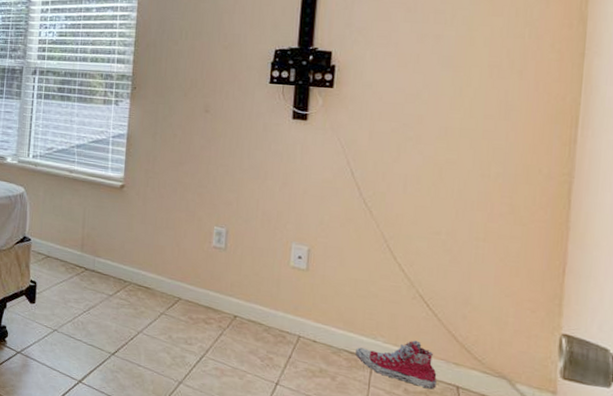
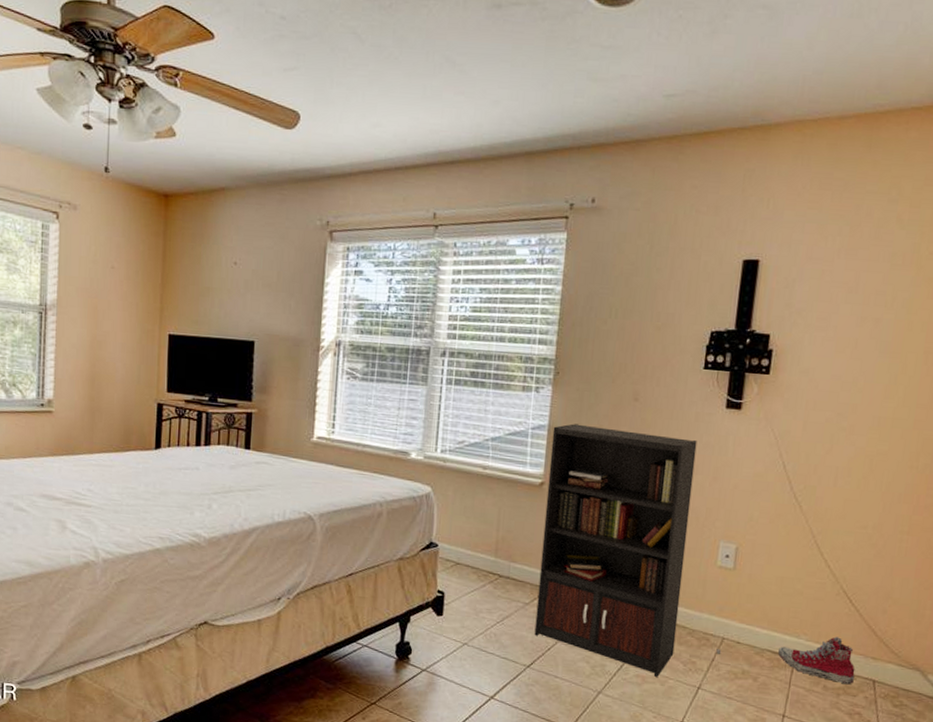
bookcase: none [118,133,298,371] -> present [534,423,722,677]

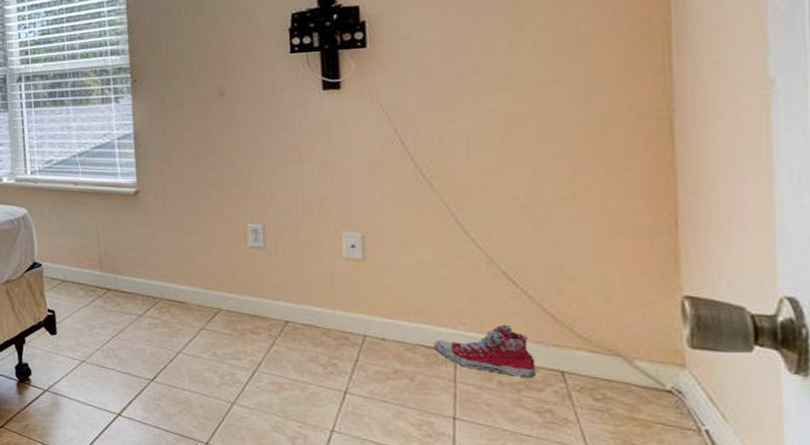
bookcase: present [534,423,722,677] -> none [139,128,365,383]

